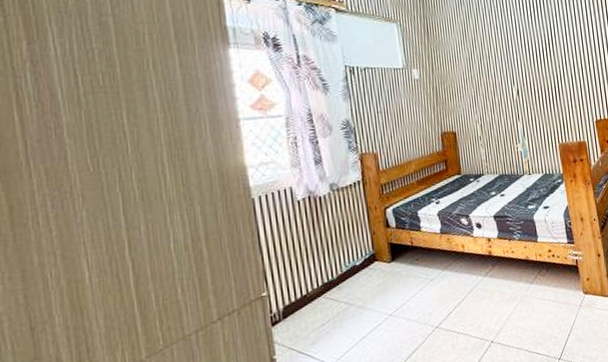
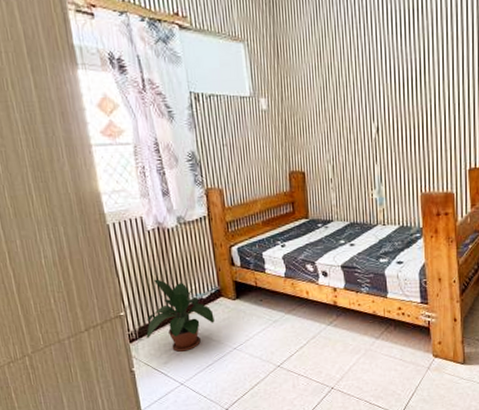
potted plant: none [291,250,369,329] -> present [146,279,215,352]

